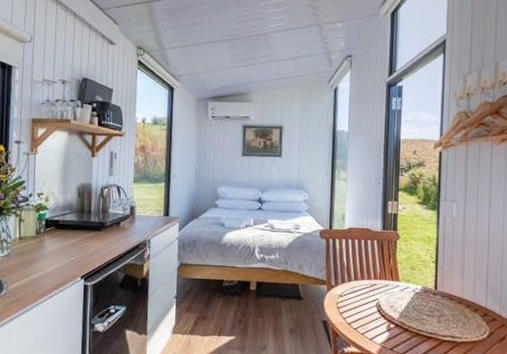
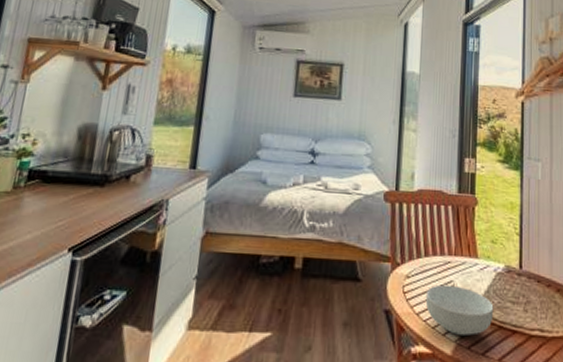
cereal bowl: none [355,302,412,341] -> present [425,284,494,337]

